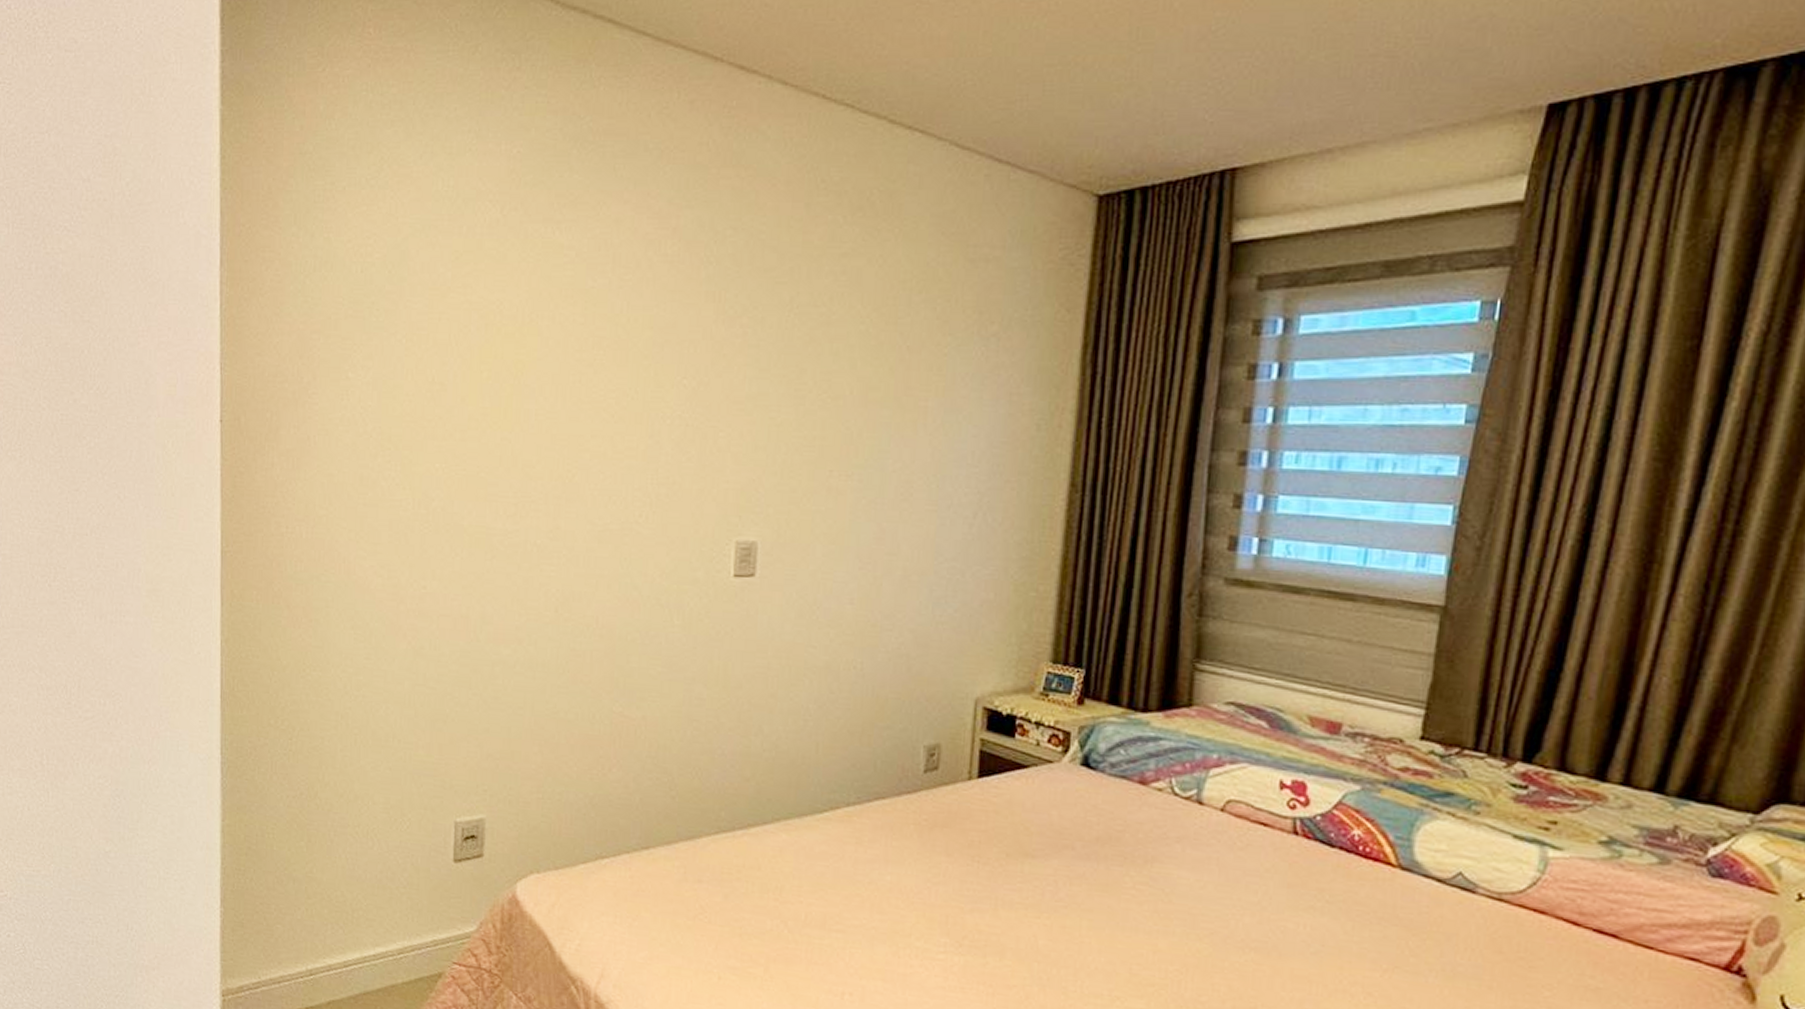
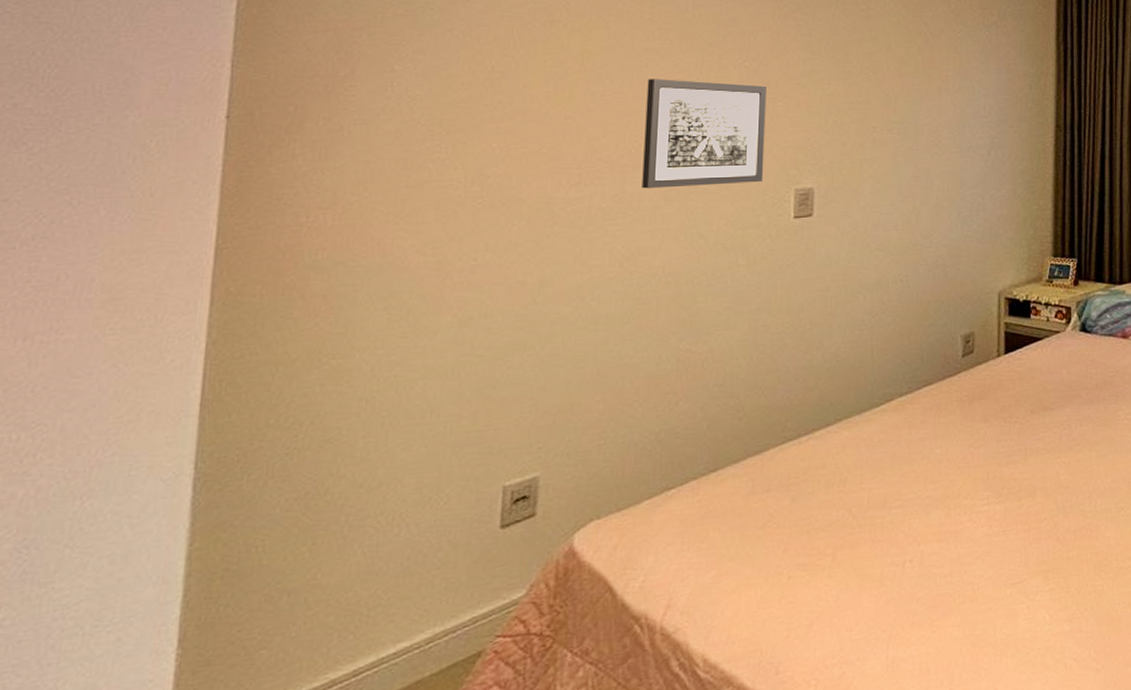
wall art: none [575,397,707,530] -> present [642,79,767,189]

